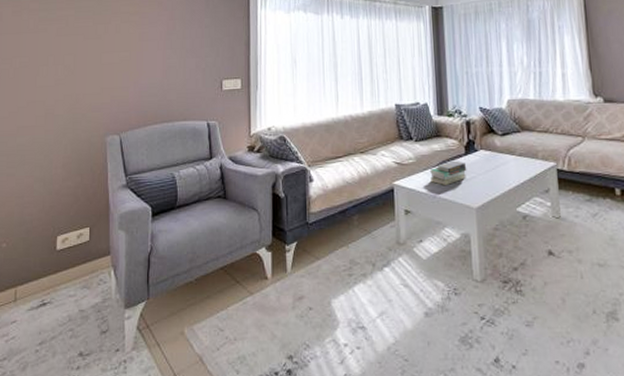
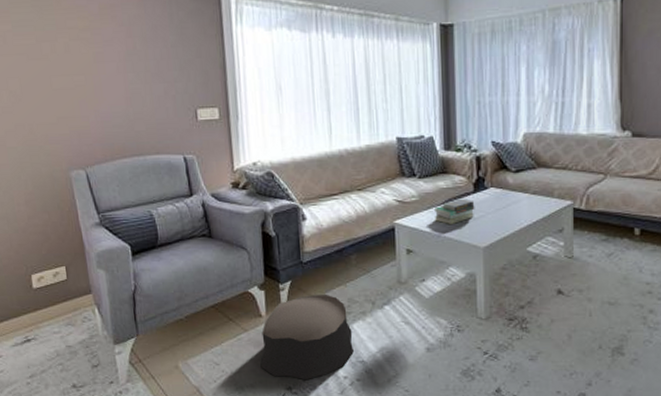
pouf: none [263,255,354,349] -> present [260,294,354,381]

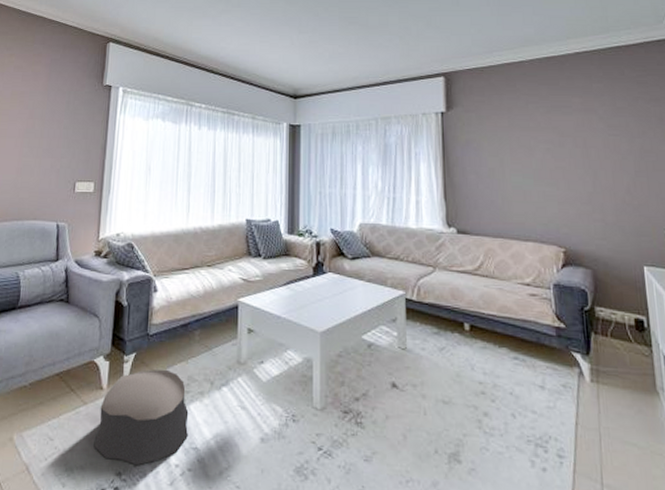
books: present [435,198,475,225] -> none [276,281,314,307]

